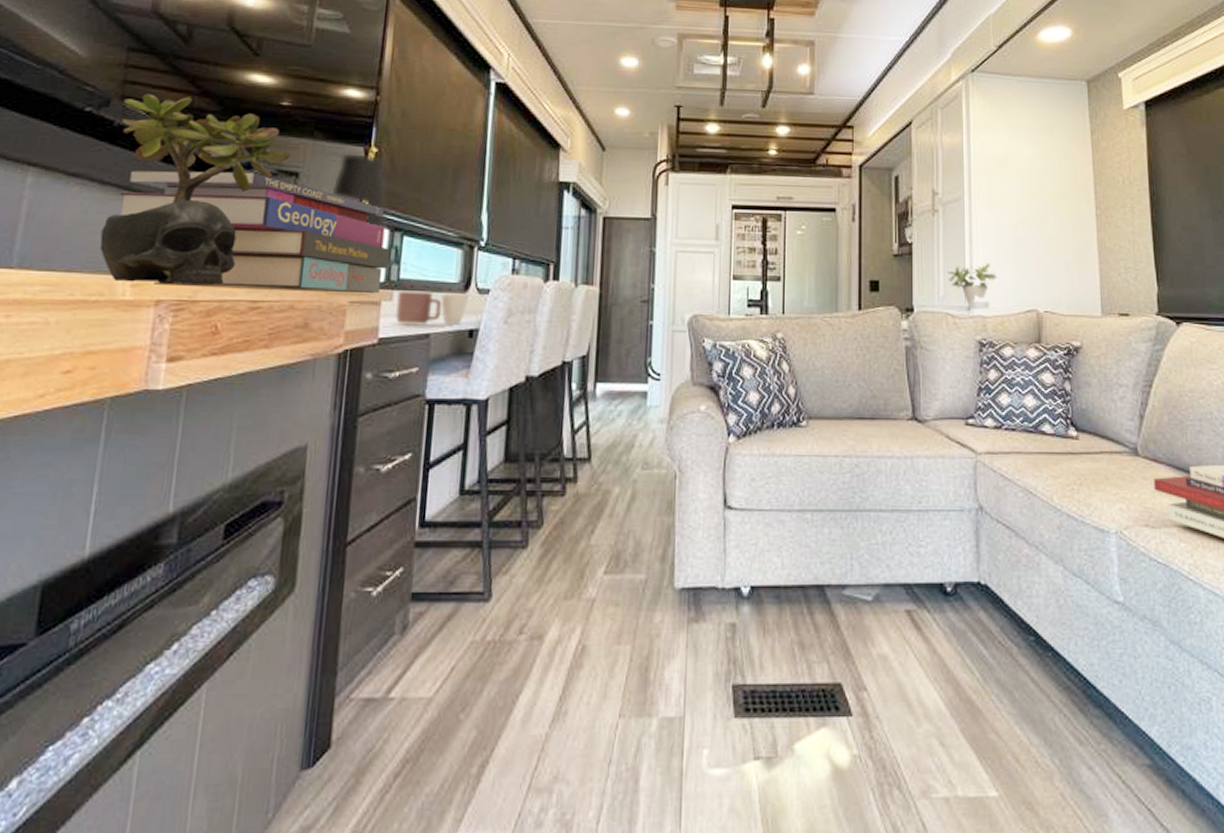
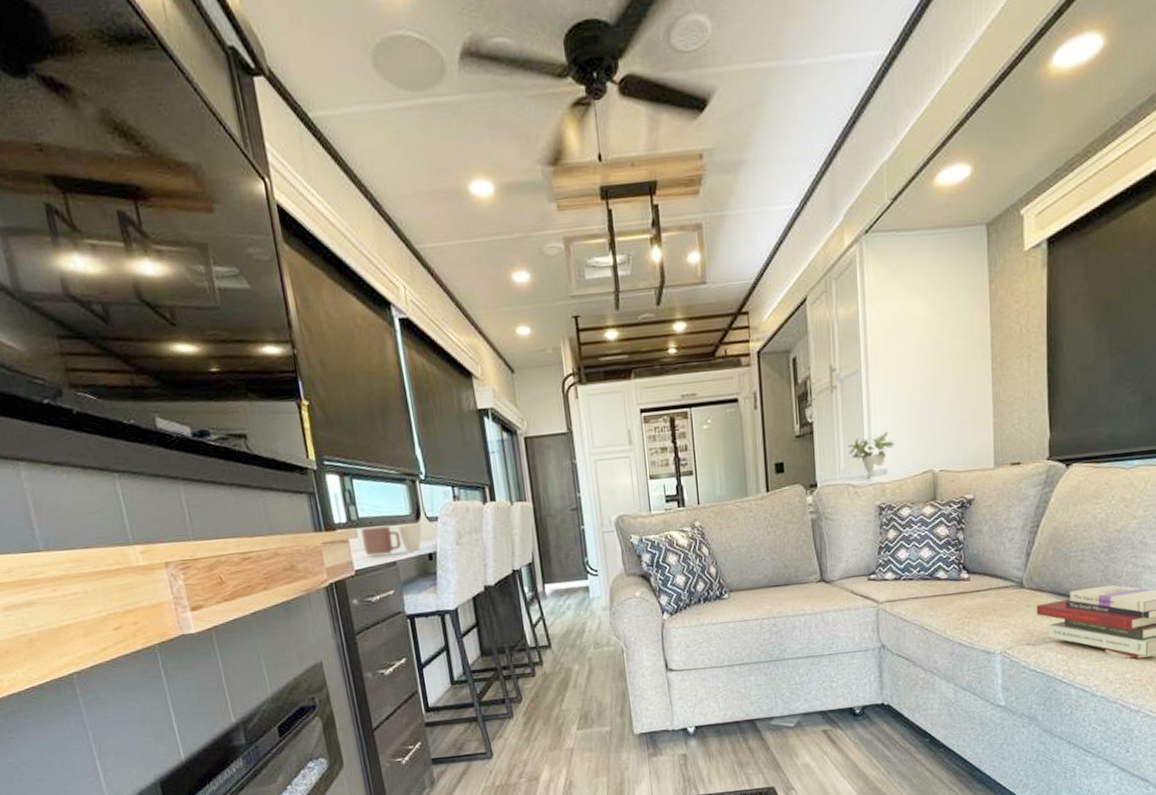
succulent plant: present [100,93,292,285] -> none [73,376,236,551]
books: present [119,170,390,293] -> none [101,439,347,550]
vase: present [325,152,388,296] -> none [277,407,340,539]

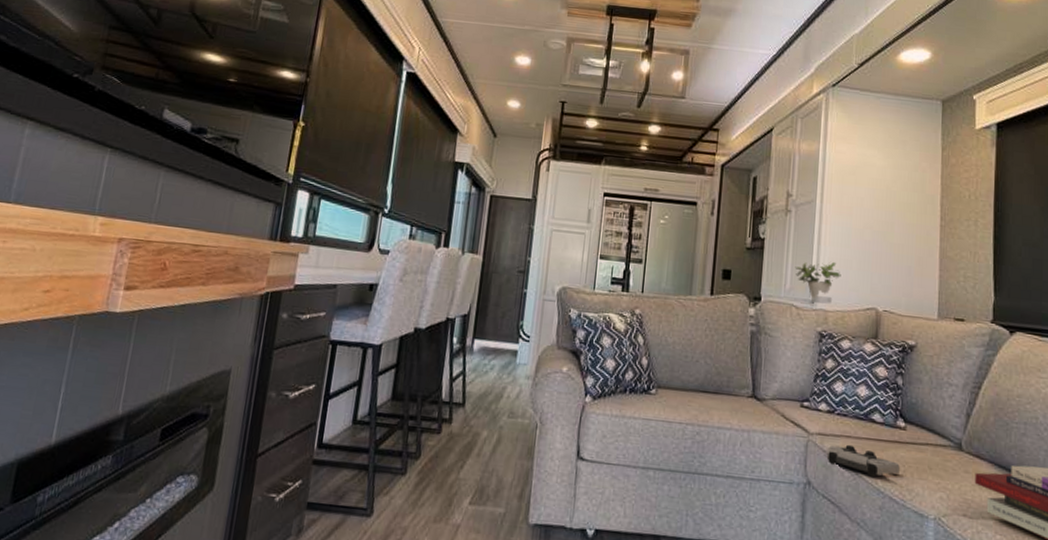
mug: present [360,525,402,558] -> none [309,245,349,278]
cup: present [397,523,422,552] -> none [348,251,372,279]
game controller: none [897,604,966,630] -> present [826,444,900,478]

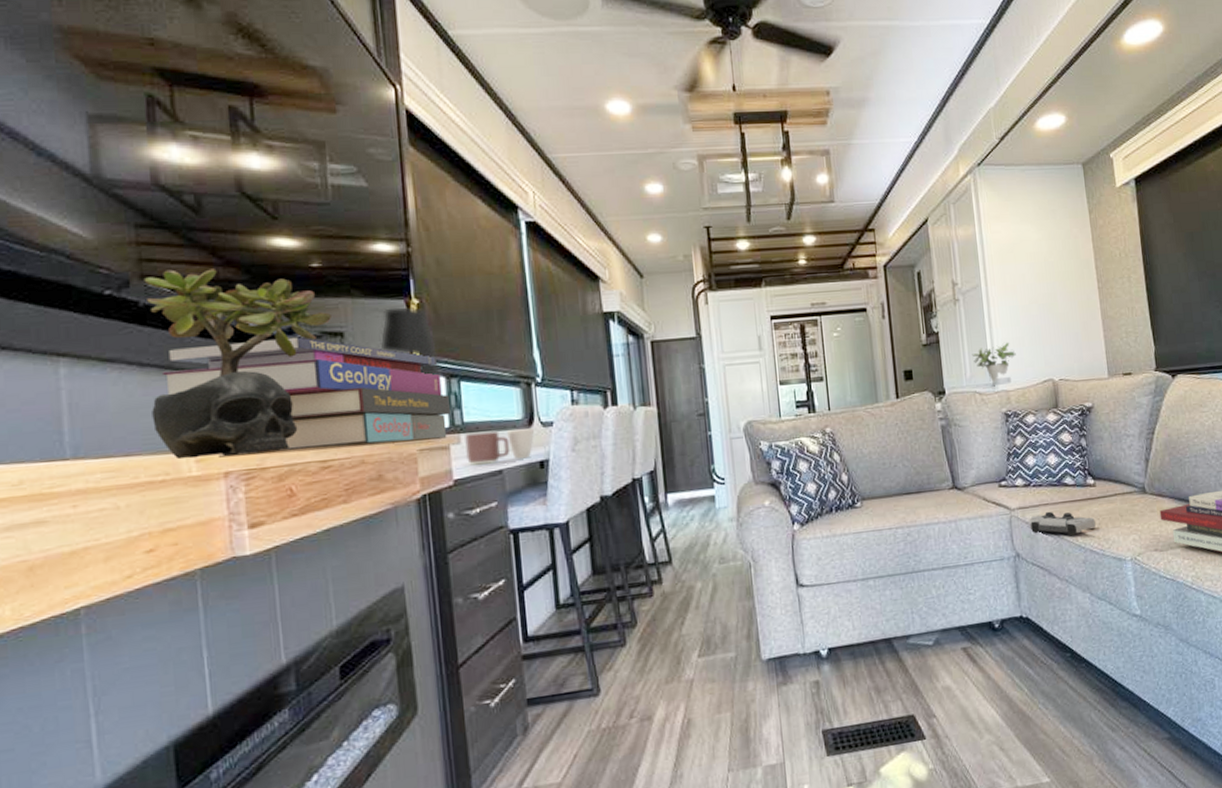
succulent plant: none [78,65,235,229] -> present [144,269,333,460]
books: none [95,129,309,246] -> present [161,337,450,458]
vase: none [254,124,310,248] -> present [379,305,442,446]
mug: none [309,245,349,278] -> present [463,430,510,466]
cup: none [348,251,372,279] -> present [507,428,534,459]

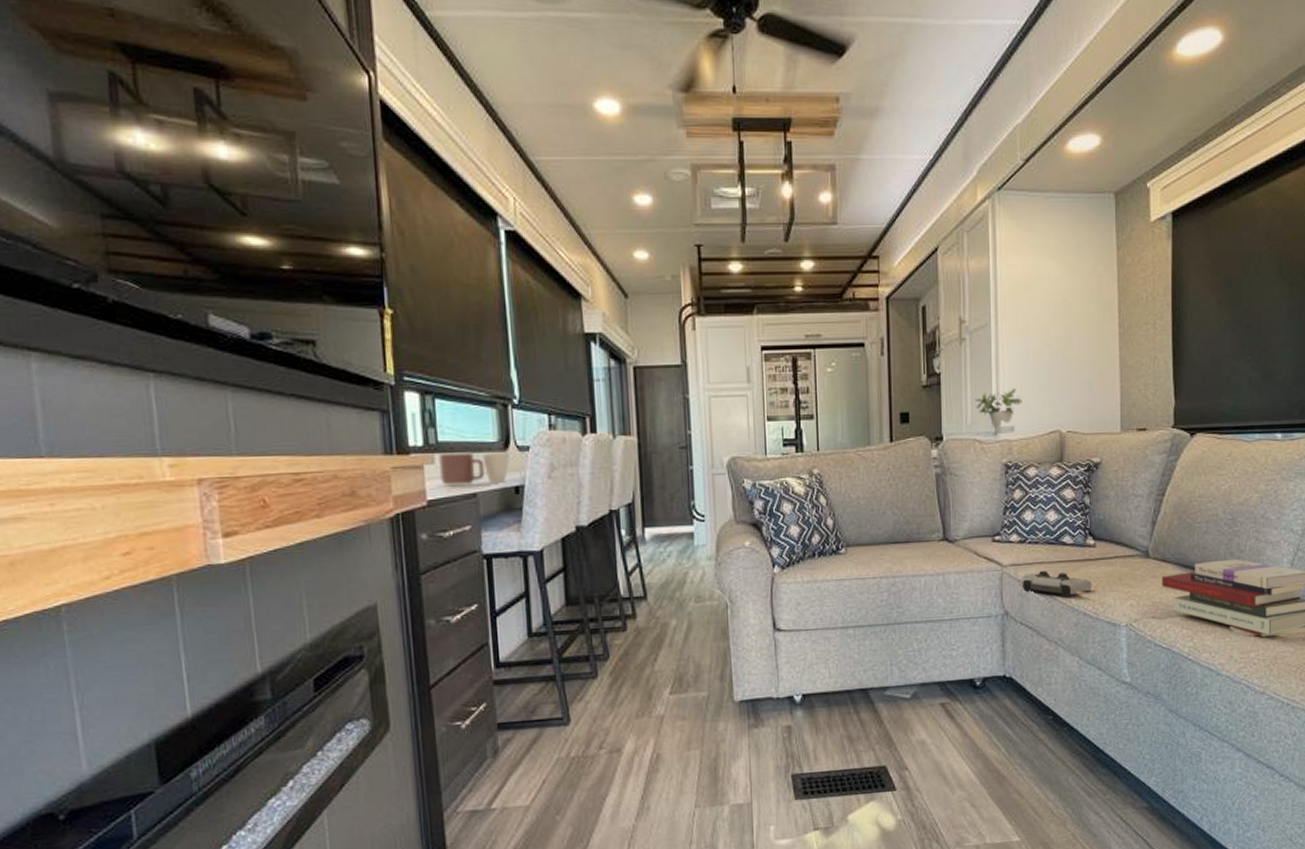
succulent plant: present [144,269,333,460] -> none [112,265,305,464]
books: present [161,337,450,458] -> none [132,343,424,465]
vase: present [379,305,442,446] -> none [352,315,416,462]

